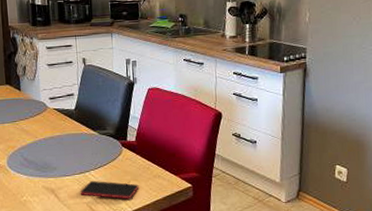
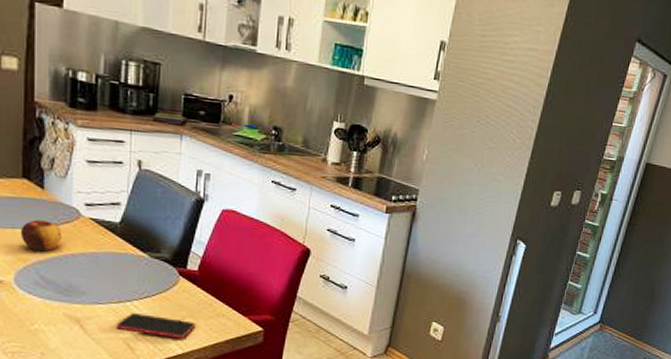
apple: none [8,115,36,139] -> present [20,220,62,252]

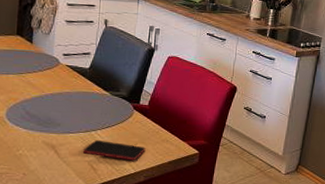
apple: present [20,220,62,252] -> none [12,67,45,92]

